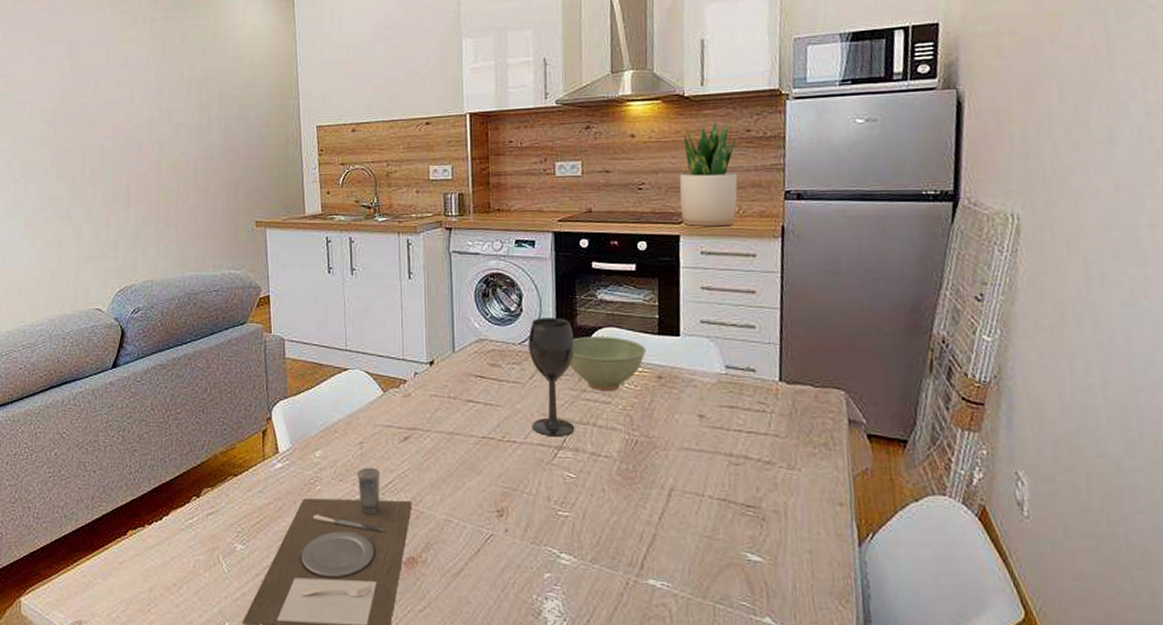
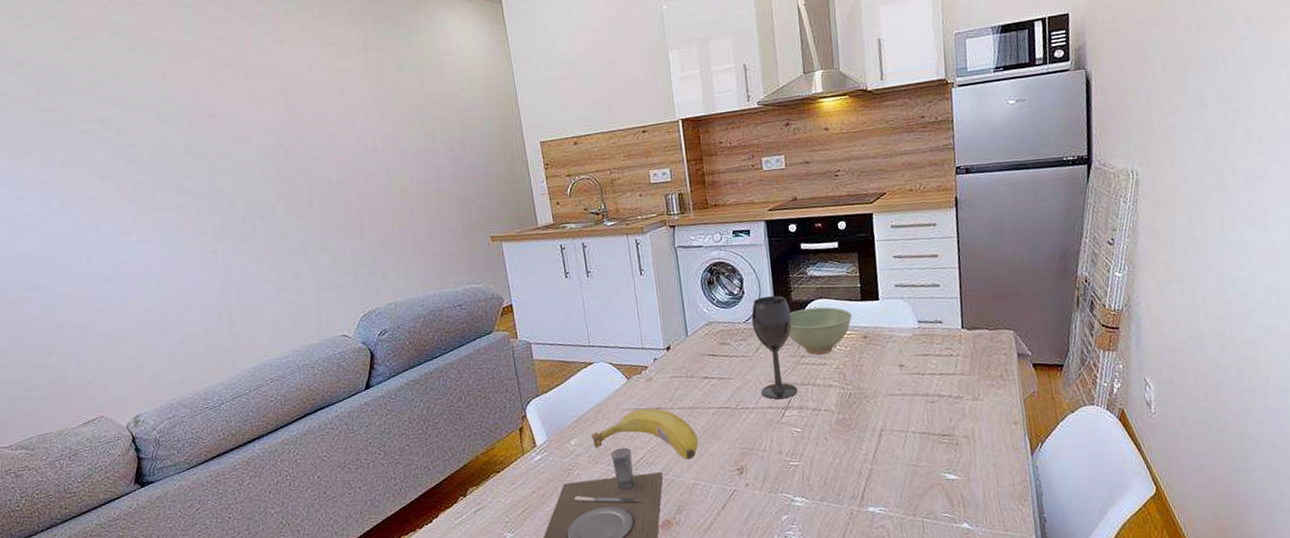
fruit: none [337,426,455,492] -> present [590,408,698,460]
planter: present [679,122,738,227] -> none [869,111,918,205]

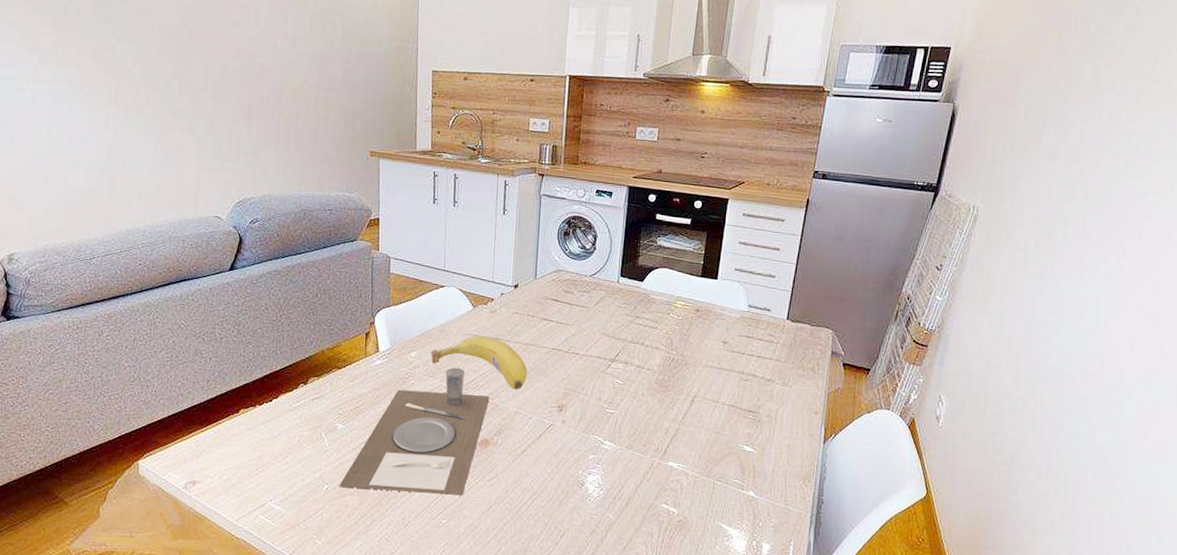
wine glass: present [751,295,798,400] -> none [593,256,635,352]
bowl: present [788,307,852,355] -> none [628,274,690,319]

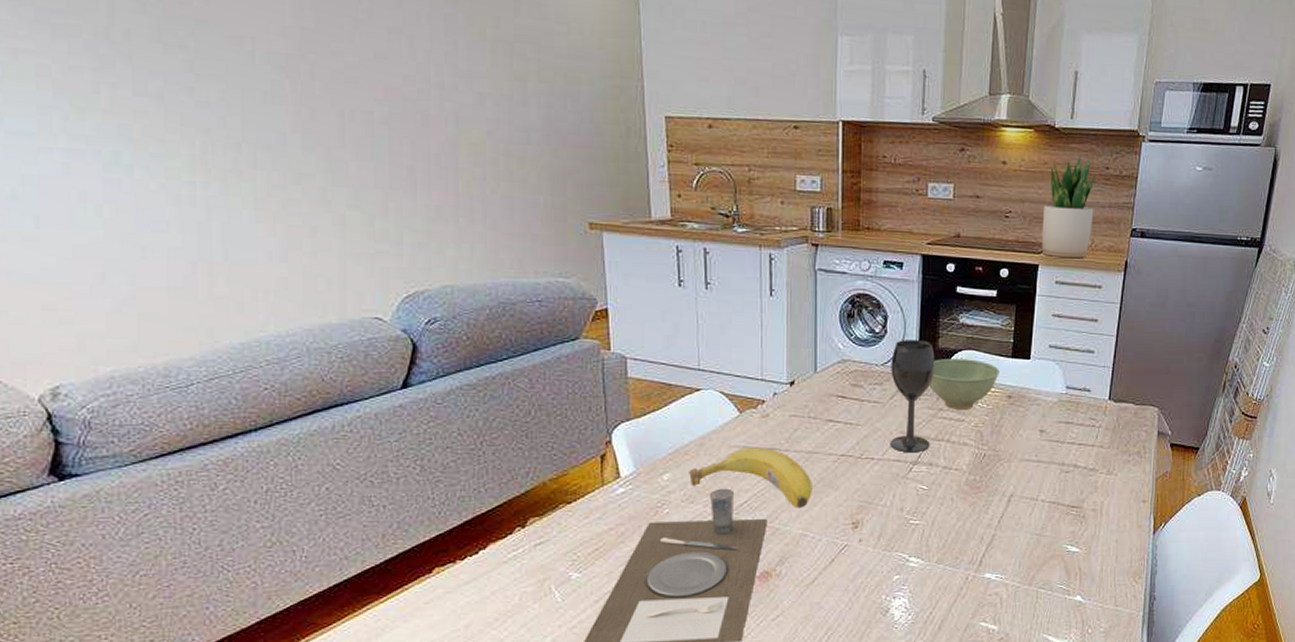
wine glass: none [593,256,635,352] -> present [889,340,935,453]
bowl: none [628,274,690,319] -> present [929,359,999,409]
planter: none [732,108,784,195] -> present [1041,156,1096,259]

